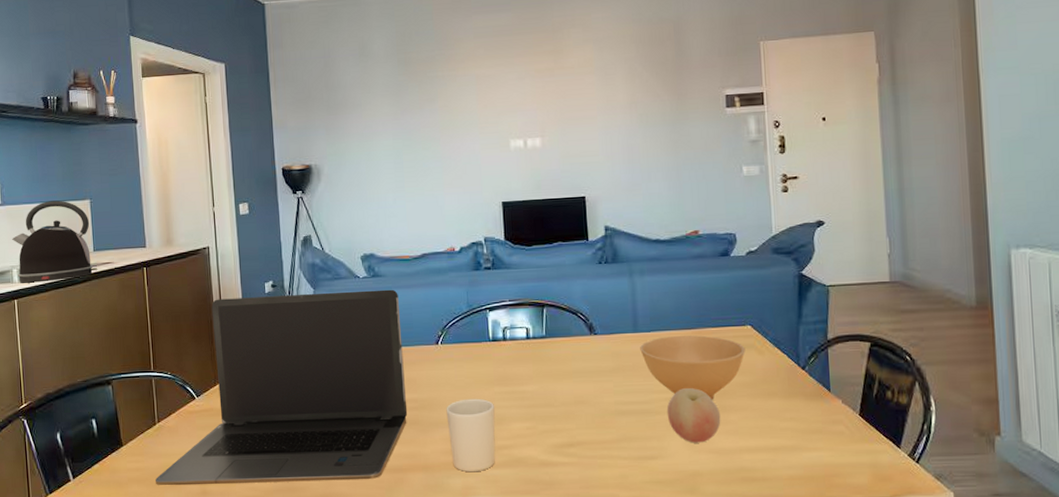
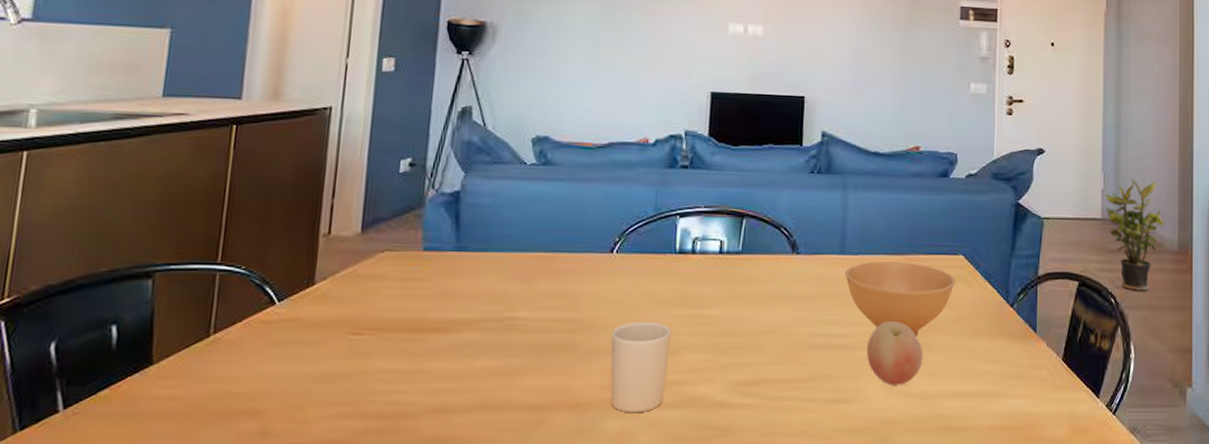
kettle: present [12,200,97,283] -> none [36,23,165,131]
laptop computer: present [155,289,408,486] -> none [193,175,572,423]
potted plant: none [891,240,959,348] -> present [1104,178,1164,291]

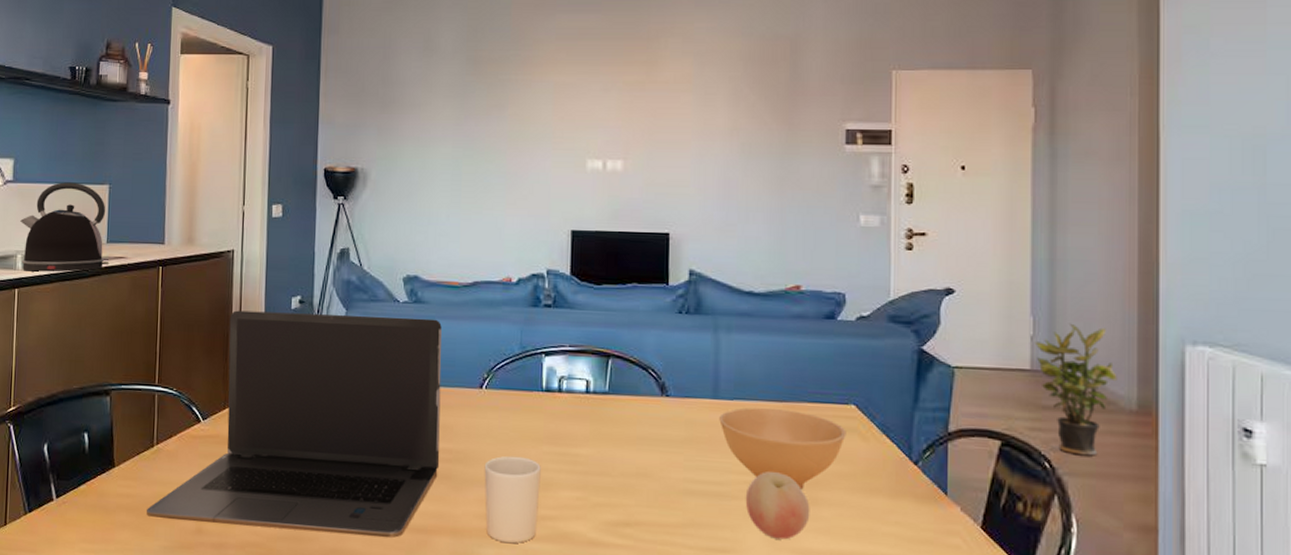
kettle: none [36,23,165,131] -> present [20,182,108,273]
laptop computer: none [193,175,572,423] -> present [147,310,442,538]

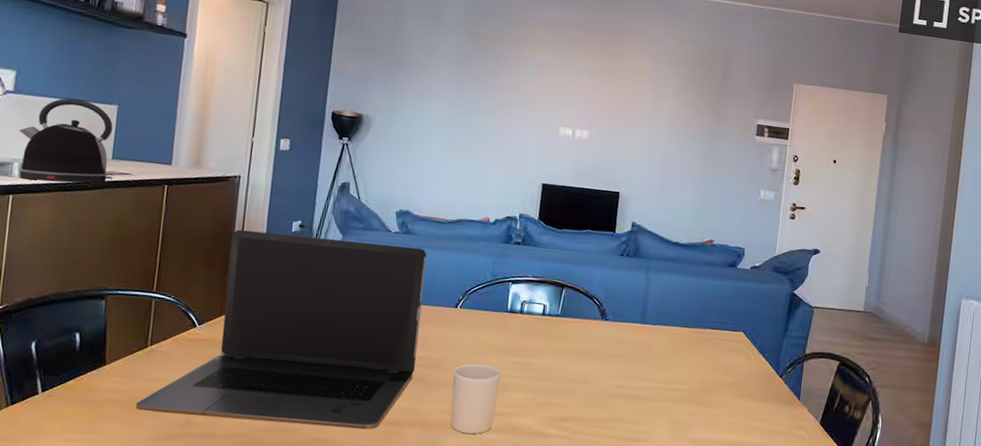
bowl: present [719,407,846,490] -> none [644,331,735,394]
fruit: present [745,472,810,540] -> none [657,380,704,432]
potted plant: present [1034,323,1117,456] -> none [868,279,918,374]

